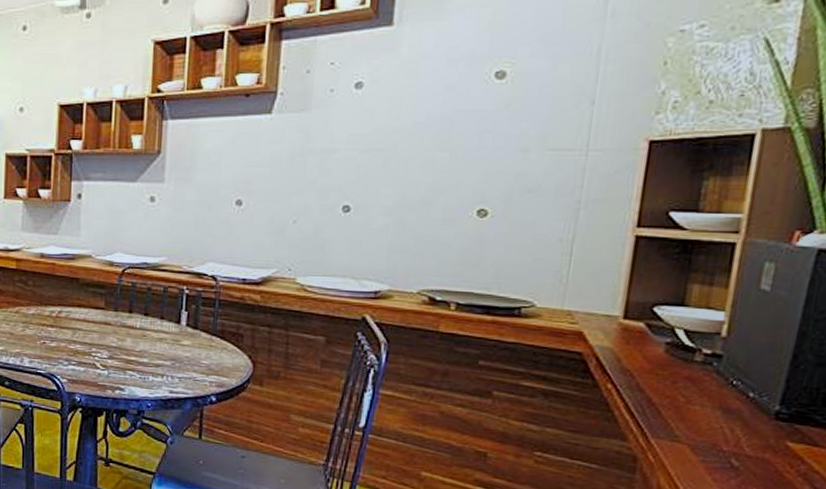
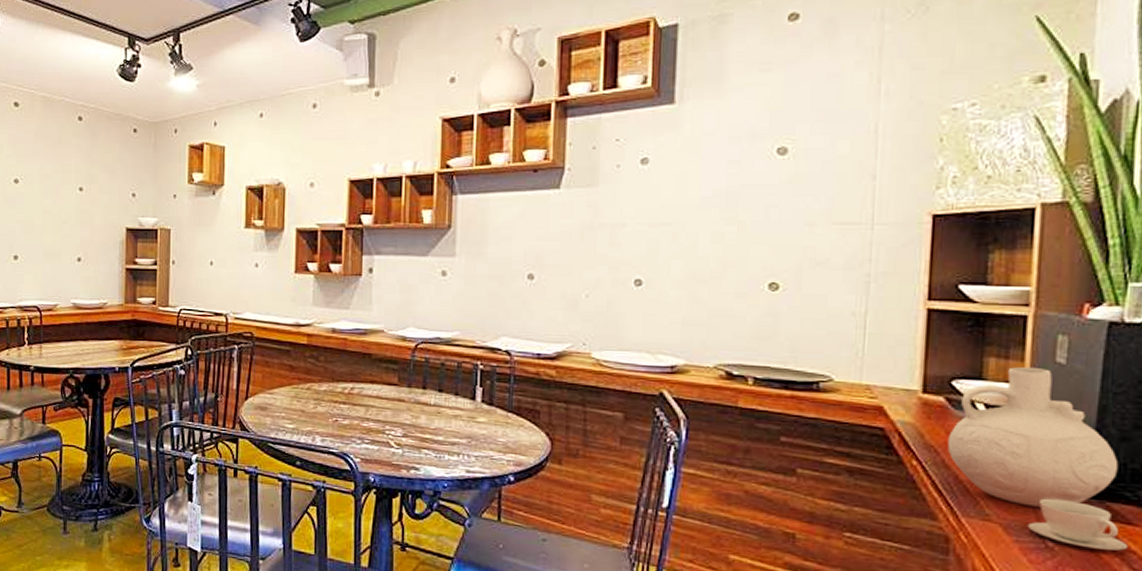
ceramic jug: none [643,293,812,429] -> present [948,366,1119,507]
teacup: none [715,420,813,471] -> present [1027,498,1128,551]

